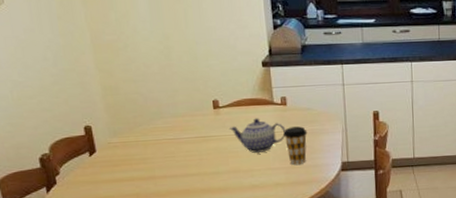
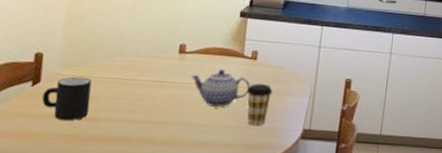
mug: none [101,142,146,182] -> present [42,76,92,120]

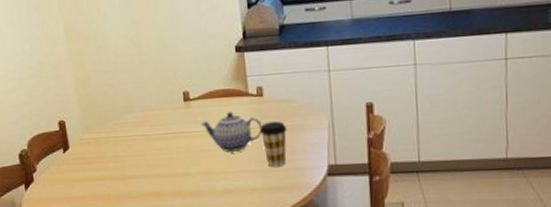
mug: present [42,76,92,120] -> none [74,138,117,182]

